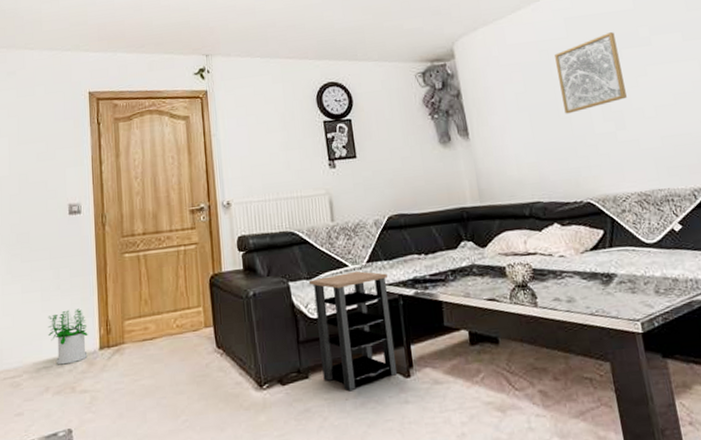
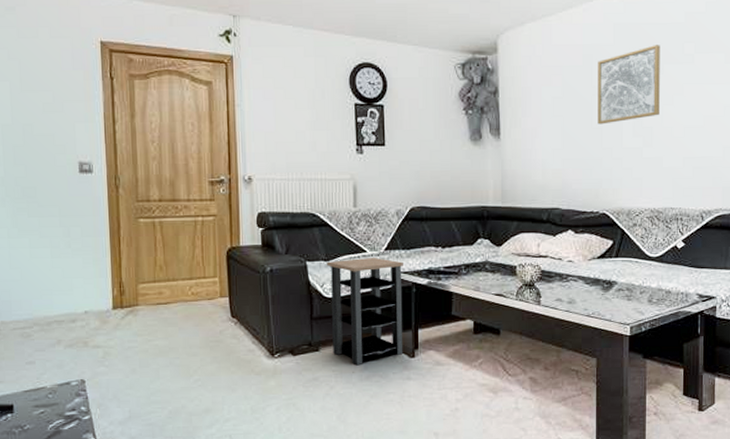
potted plant: present [48,308,88,365] -> none [58,268,101,320]

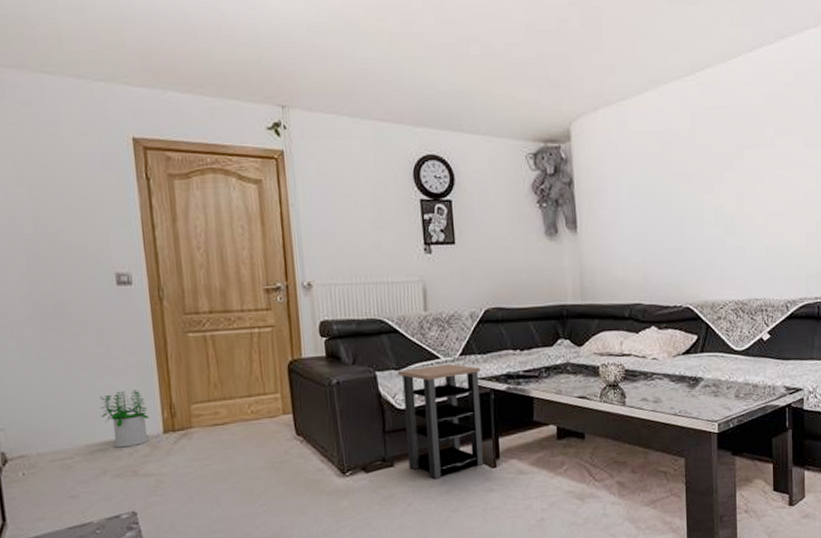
potted plant: none [58,268,101,320] -> present [99,390,150,448]
wall art: present [598,45,660,125] -> none [676,129,741,214]

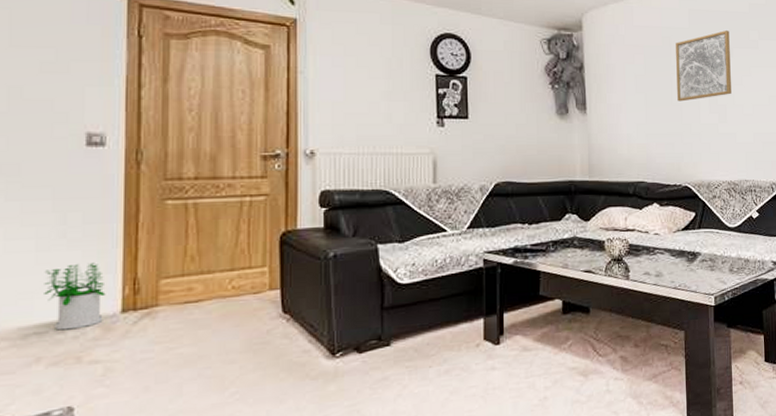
side table: present [398,363,484,480] -> none [402,236,487,359]
wall art: none [676,129,741,214] -> present [676,30,731,102]

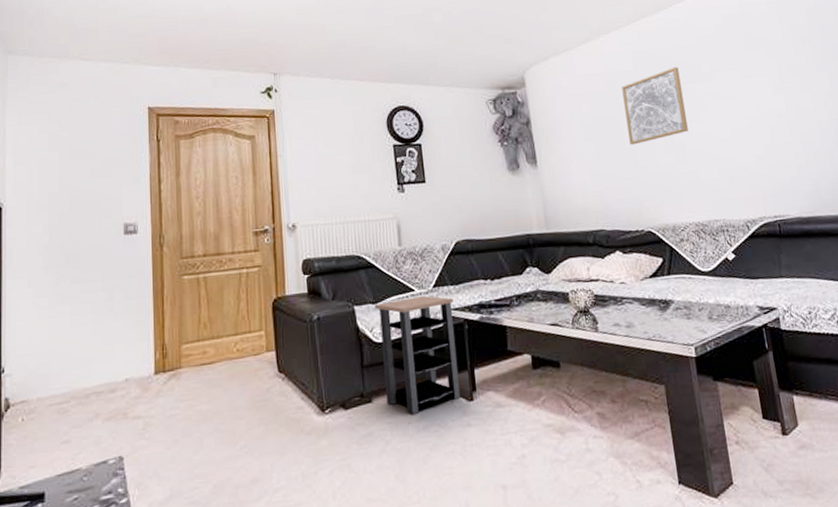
potted plant: present [44,262,106,331] -> none [99,332,142,391]
side table: none [402,236,487,359] -> present [375,295,461,415]

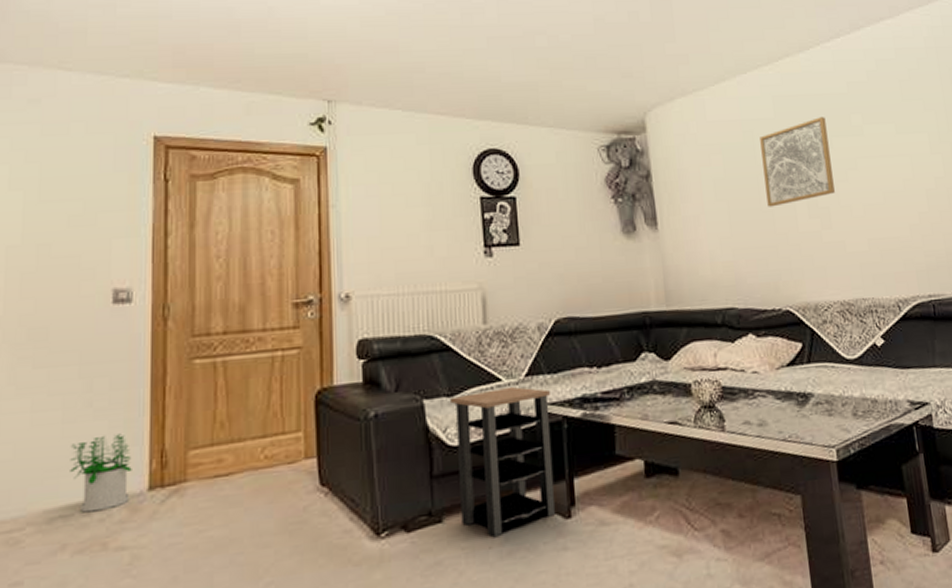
potted plant: none [99,332,142,391] -> present [70,433,132,513]

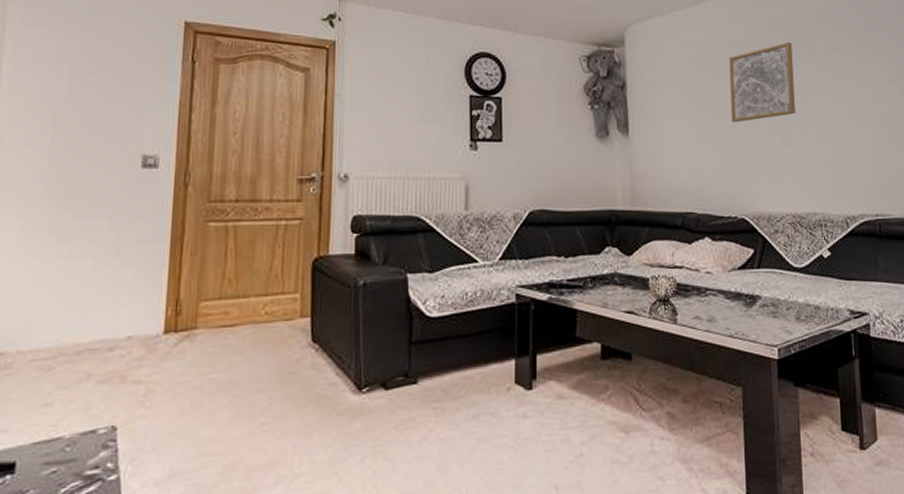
potted plant: present [70,433,132,513] -> none [98,282,151,349]
side table: present [450,386,556,538] -> none [431,268,520,401]

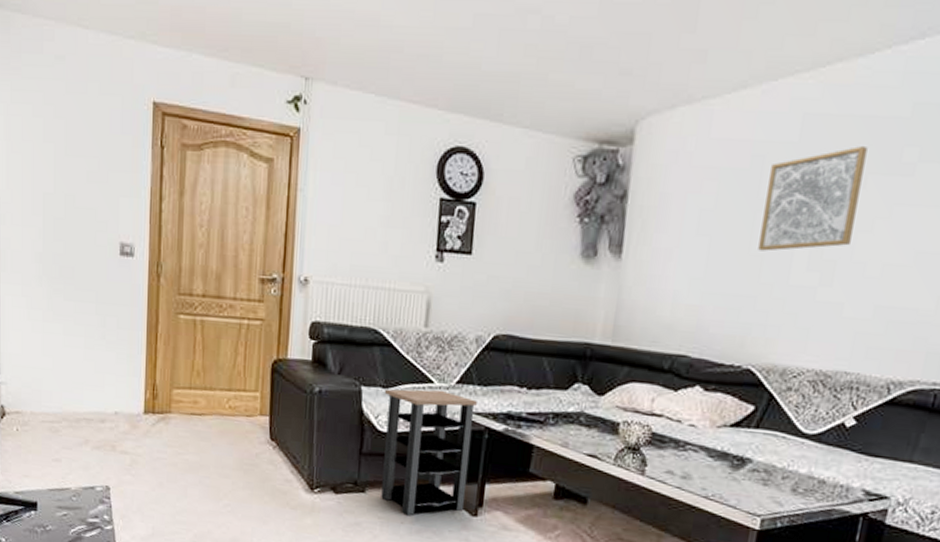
side table: none [431,268,520,401] -> present [381,389,477,516]

